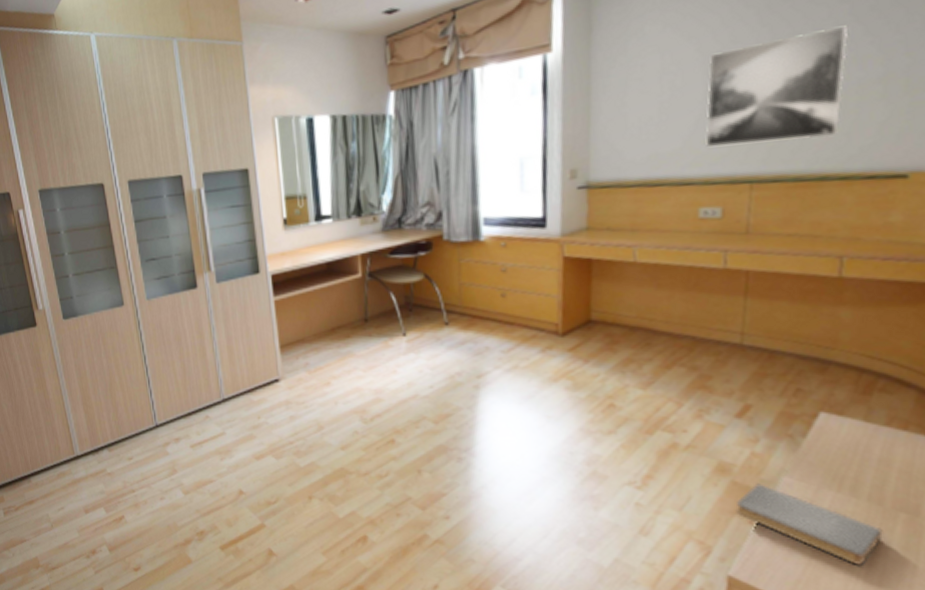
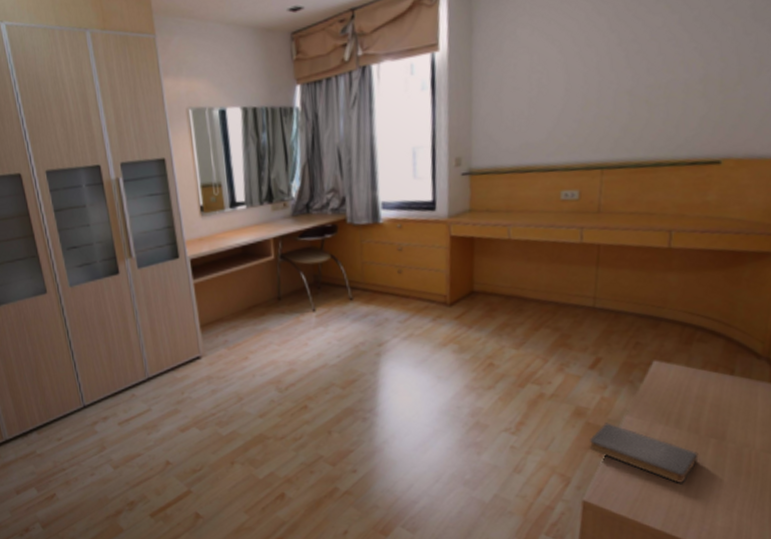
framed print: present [705,25,849,147] -> none [566,33,678,138]

